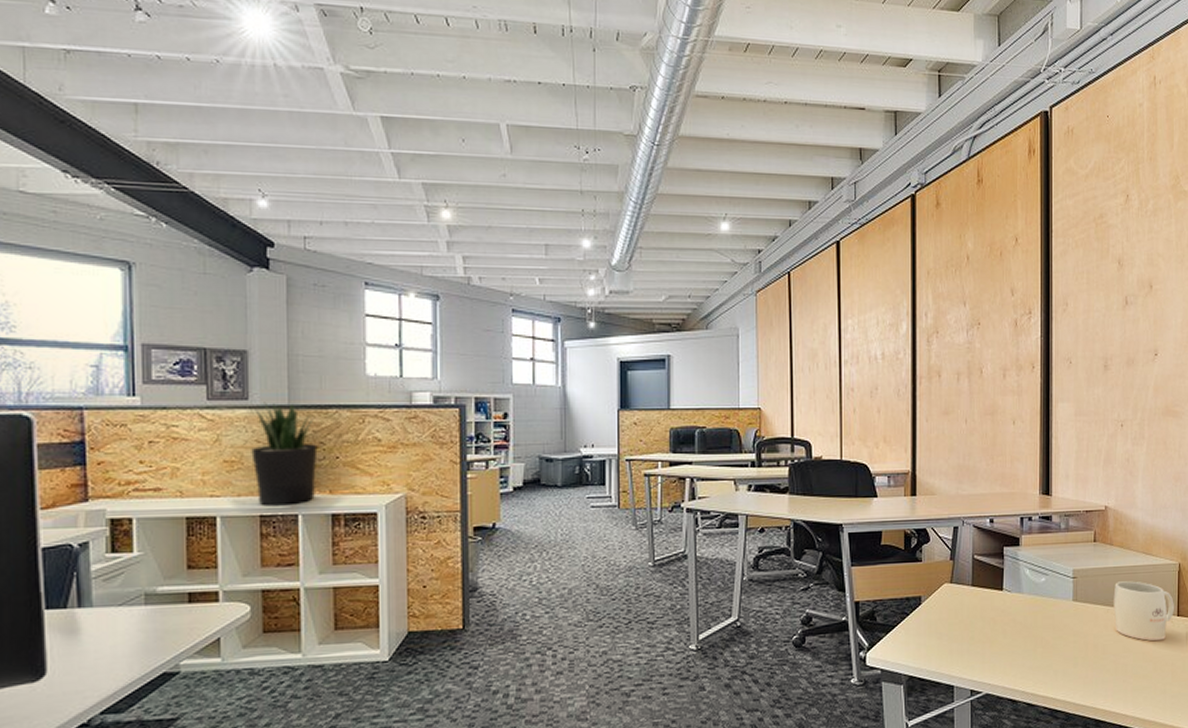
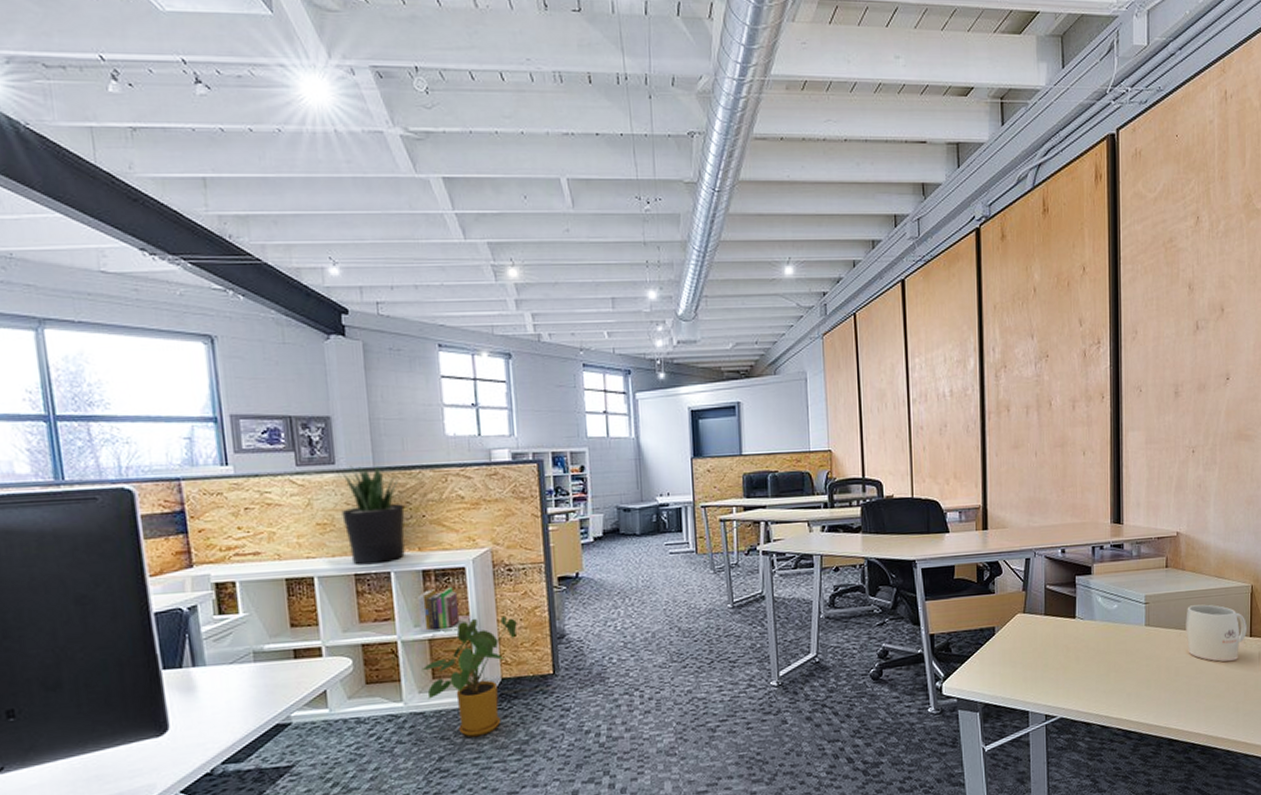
house plant: none [324,565,428,694] -> present [422,615,517,737]
books: none [325,532,368,578] -> present [417,586,460,631]

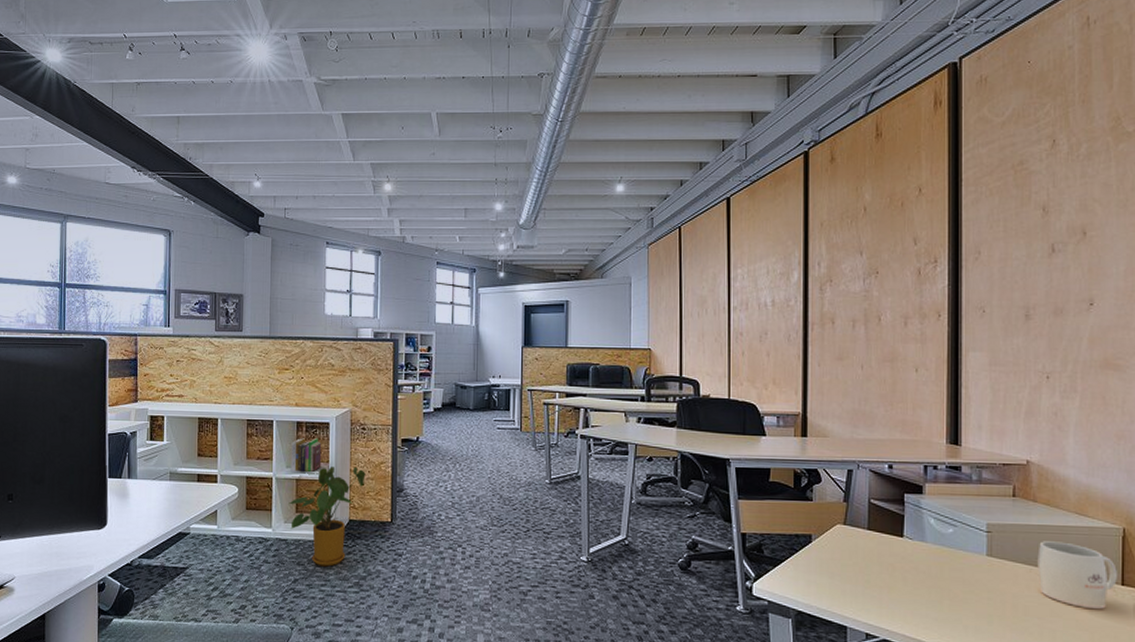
planter: present [341,465,405,565] -> none [243,333,289,413]

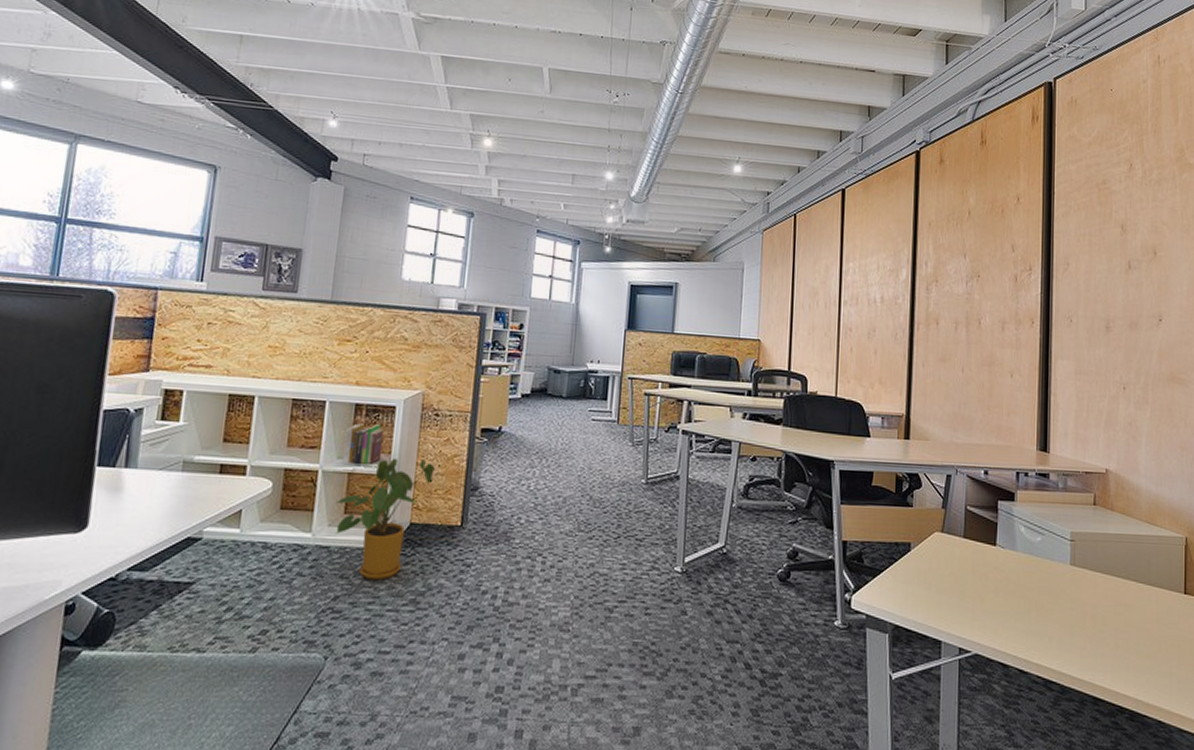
mug: present [1037,541,1117,610] -> none [1114,550,1181,619]

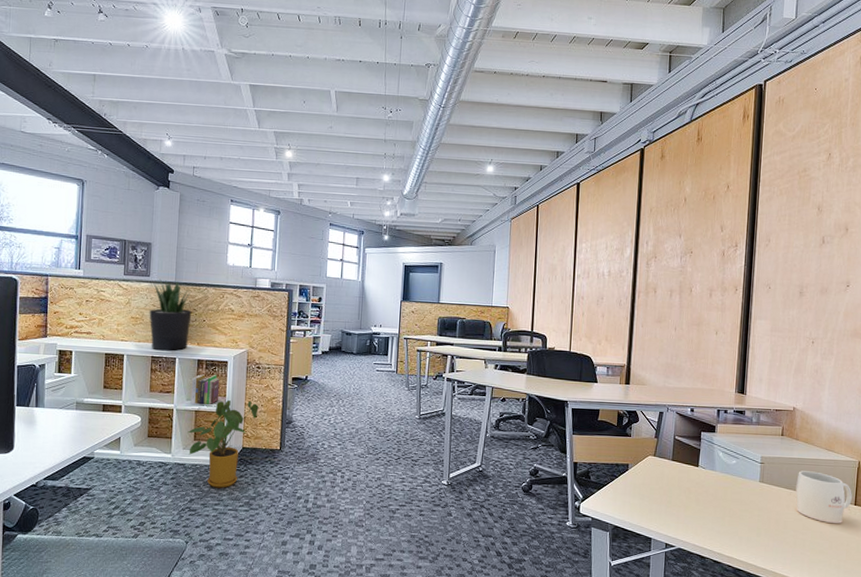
planter: none [292,296,351,392] -> present [149,279,192,351]
mug: none [1114,550,1181,619] -> present [795,471,852,524]

